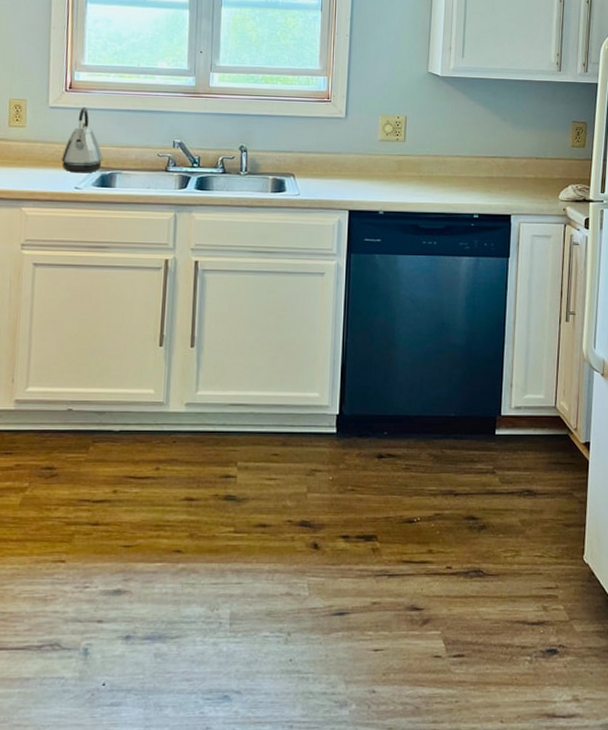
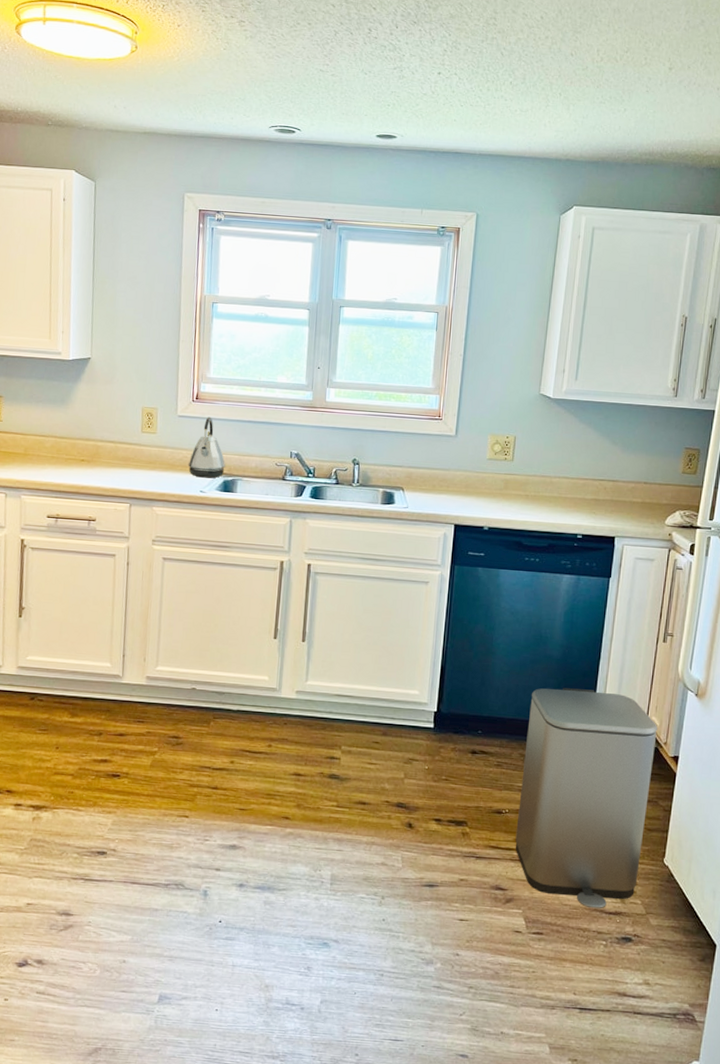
pedal bin: none [429,377,567,621] -> present [515,688,657,909]

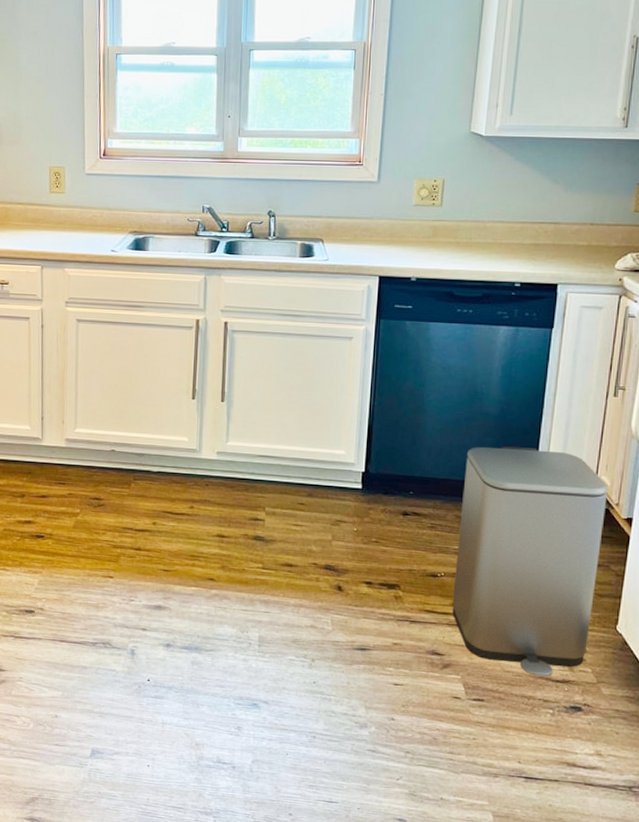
kettle: present [188,416,226,479] -> none [98,173,137,237]

